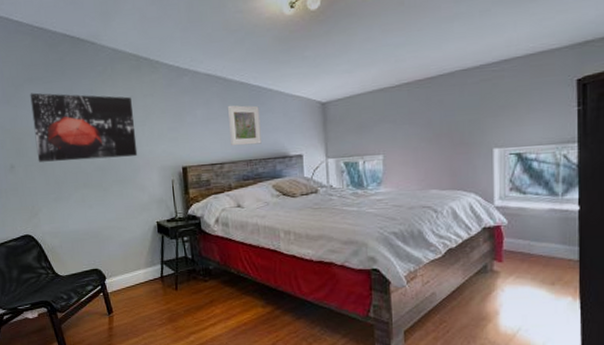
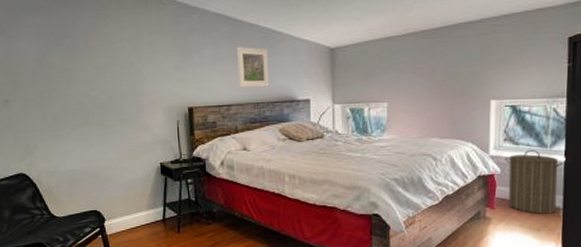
wall art: present [30,93,138,162] -> none [27,23,142,97]
laundry hamper: none [512,198,577,267] -> present [505,149,563,214]

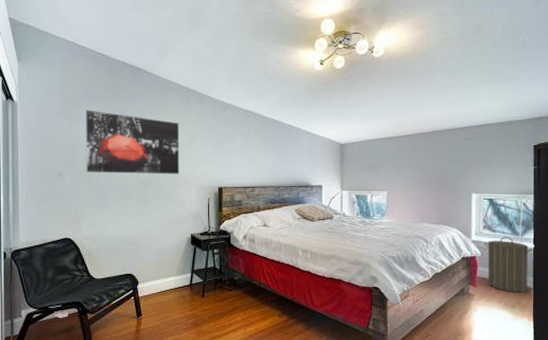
wall art: none [27,23,142,97] -> present [86,110,180,174]
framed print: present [236,46,270,88] -> none [261,138,289,173]

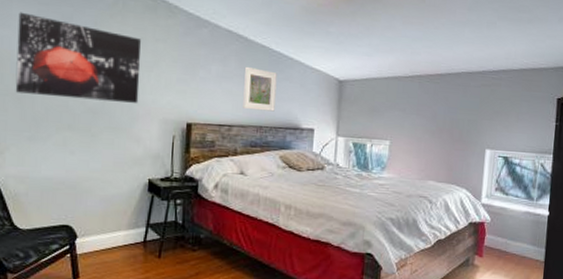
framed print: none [261,138,289,173] -> present [243,66,277,112]
laundry hamper: present [484,236,532,293] -> none [495,200,547,266]

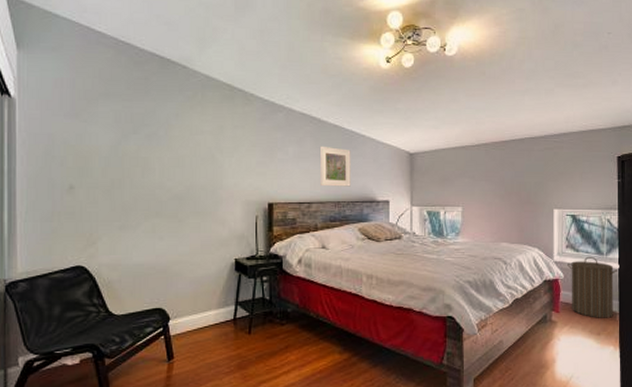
wall art: present [15,12,141,103] -> none [104,109,222,187]
laundry hamper: none [495,200,547,266] -> present [567,256,617,318]

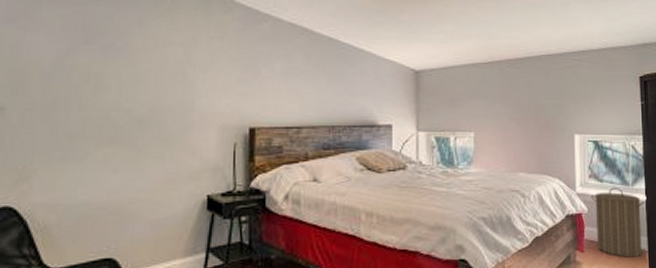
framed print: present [319,146,351,187] -> none [311,61,348,109]

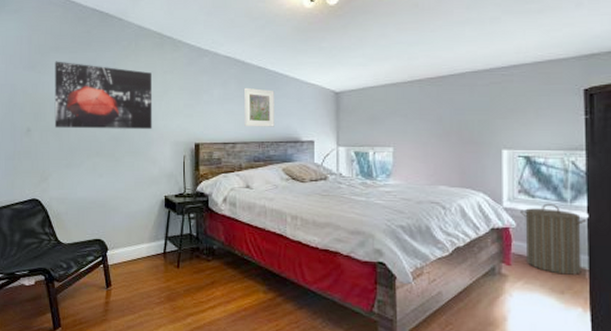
wall art: none [45,14,194,109] -> present [54,61,153,129]
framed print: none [311,61,348,109] -> present [243,87,274,127]

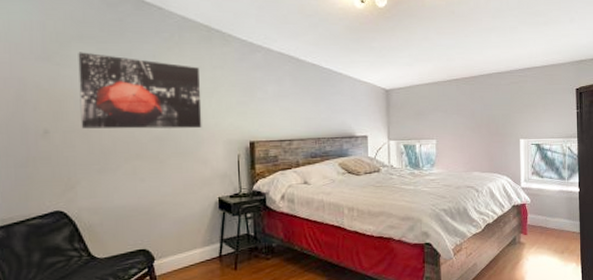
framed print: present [243,87,274,127] -> none [298,84,330,124]
laundry hamper: present [520,203,586,275] -> none [533,181,578,238]

